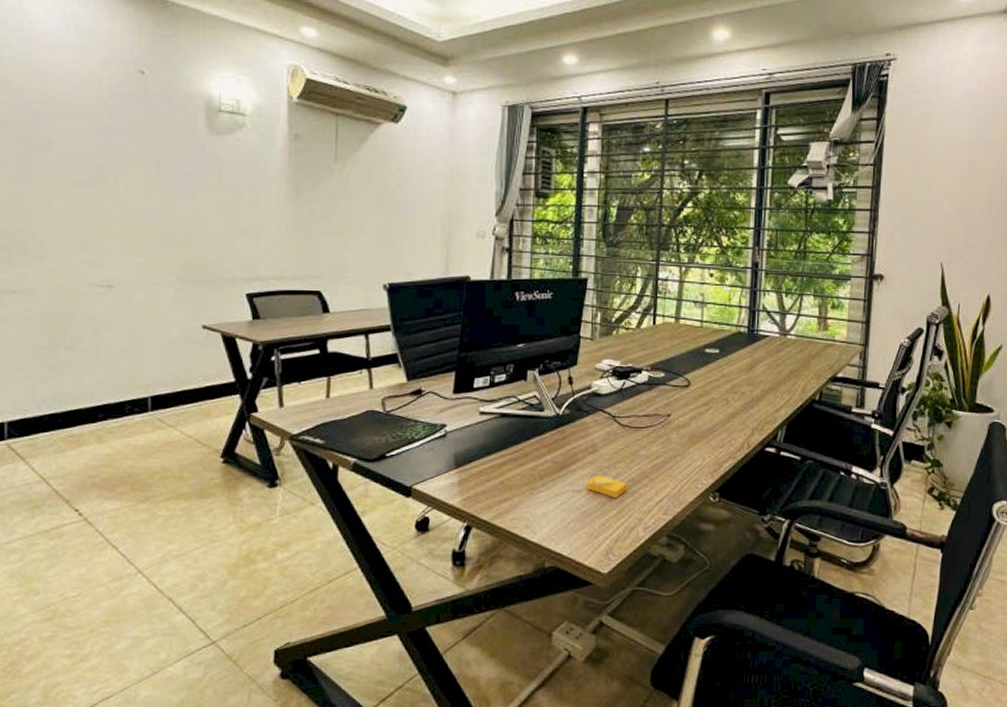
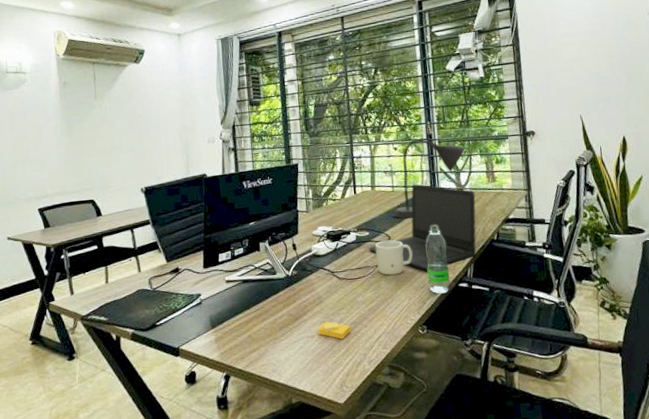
laptop: none [662,321,801,428] -> present [369,184,477,271]
mug: none [669,385,715,429] -> present [375,239,413,276]
desk lamp: none [696,266,799,363] -> present [392,138,467,219]
bottle: none [729,373,758,458] -> present [425,224,450,294]

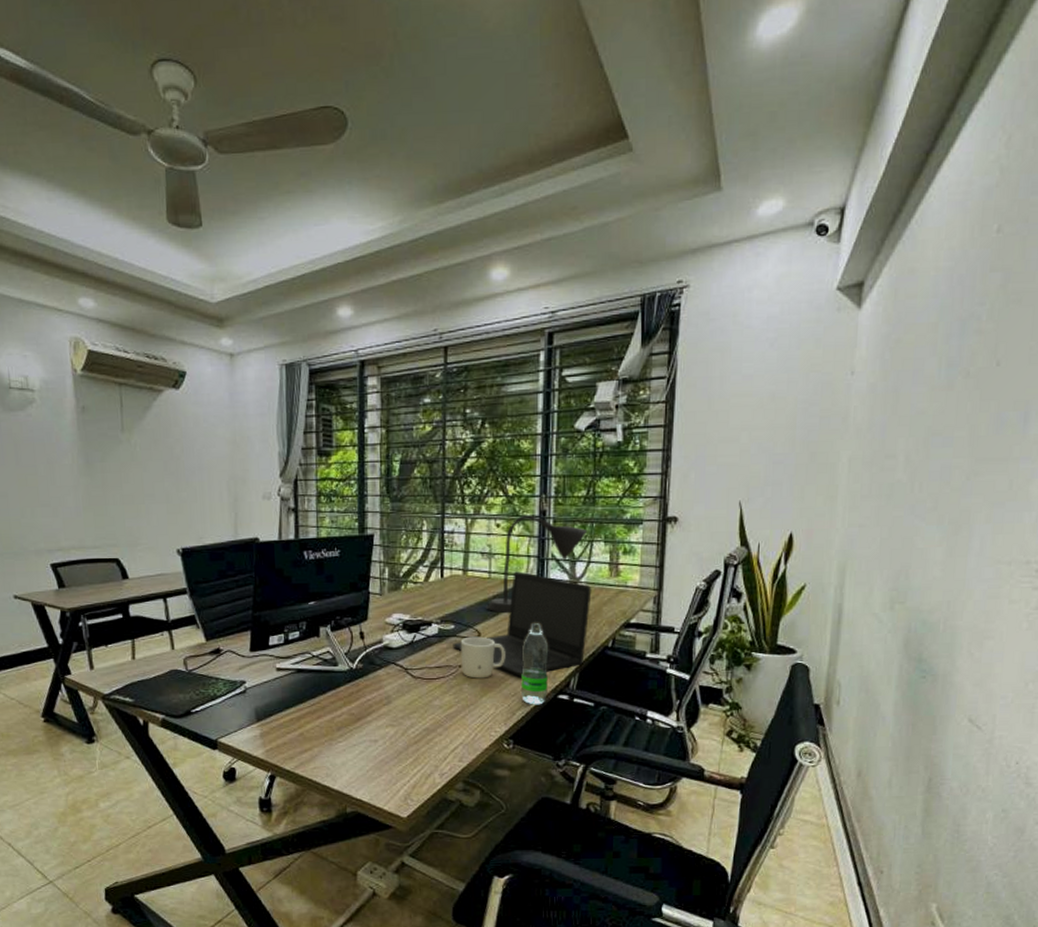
sticky notes: present [317,321,352,340] -> none [382,724,423,747]

